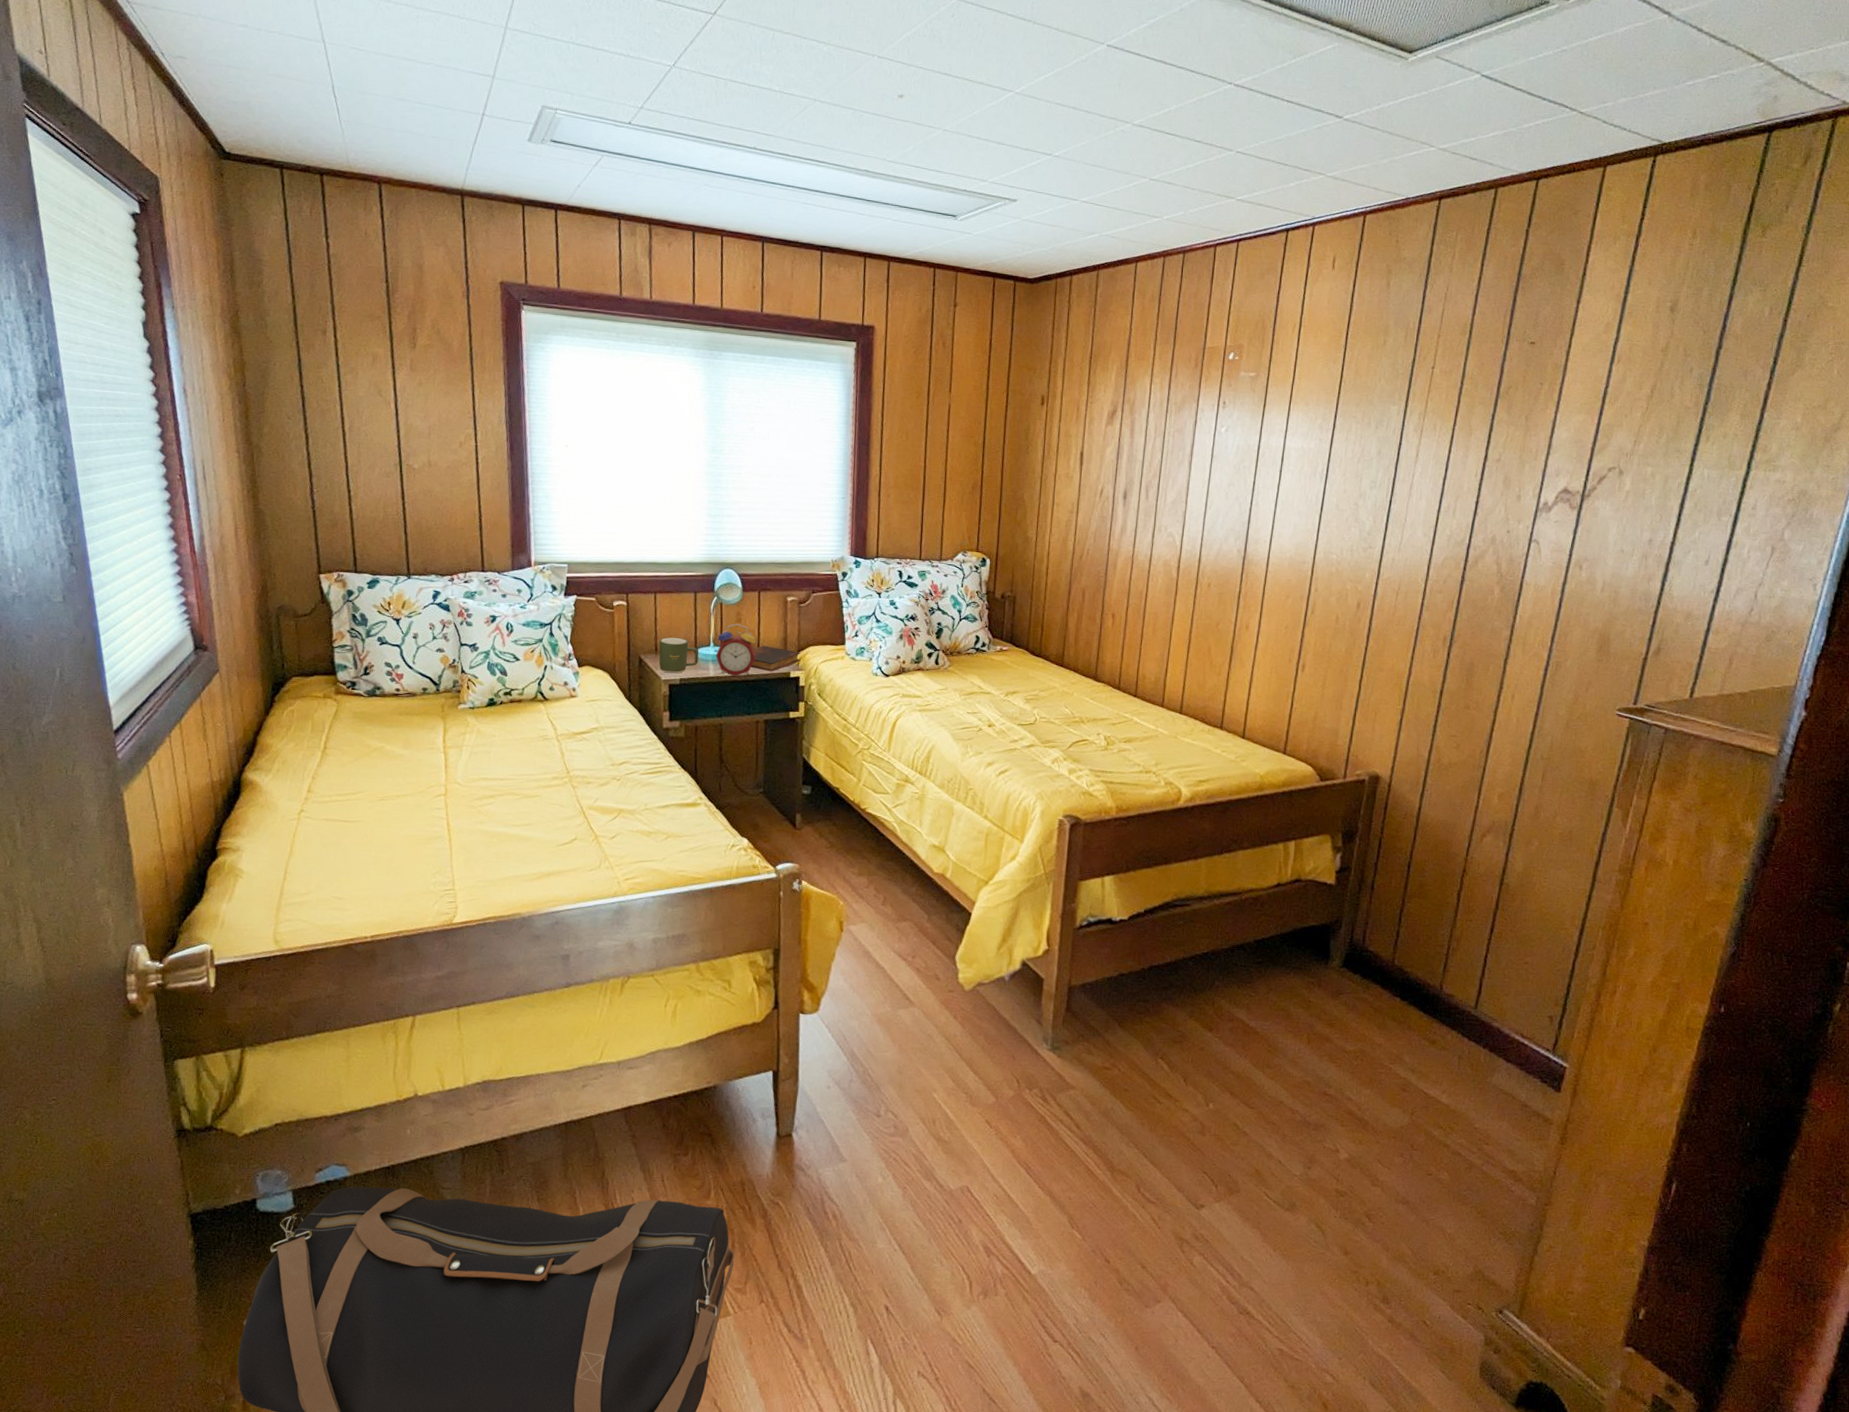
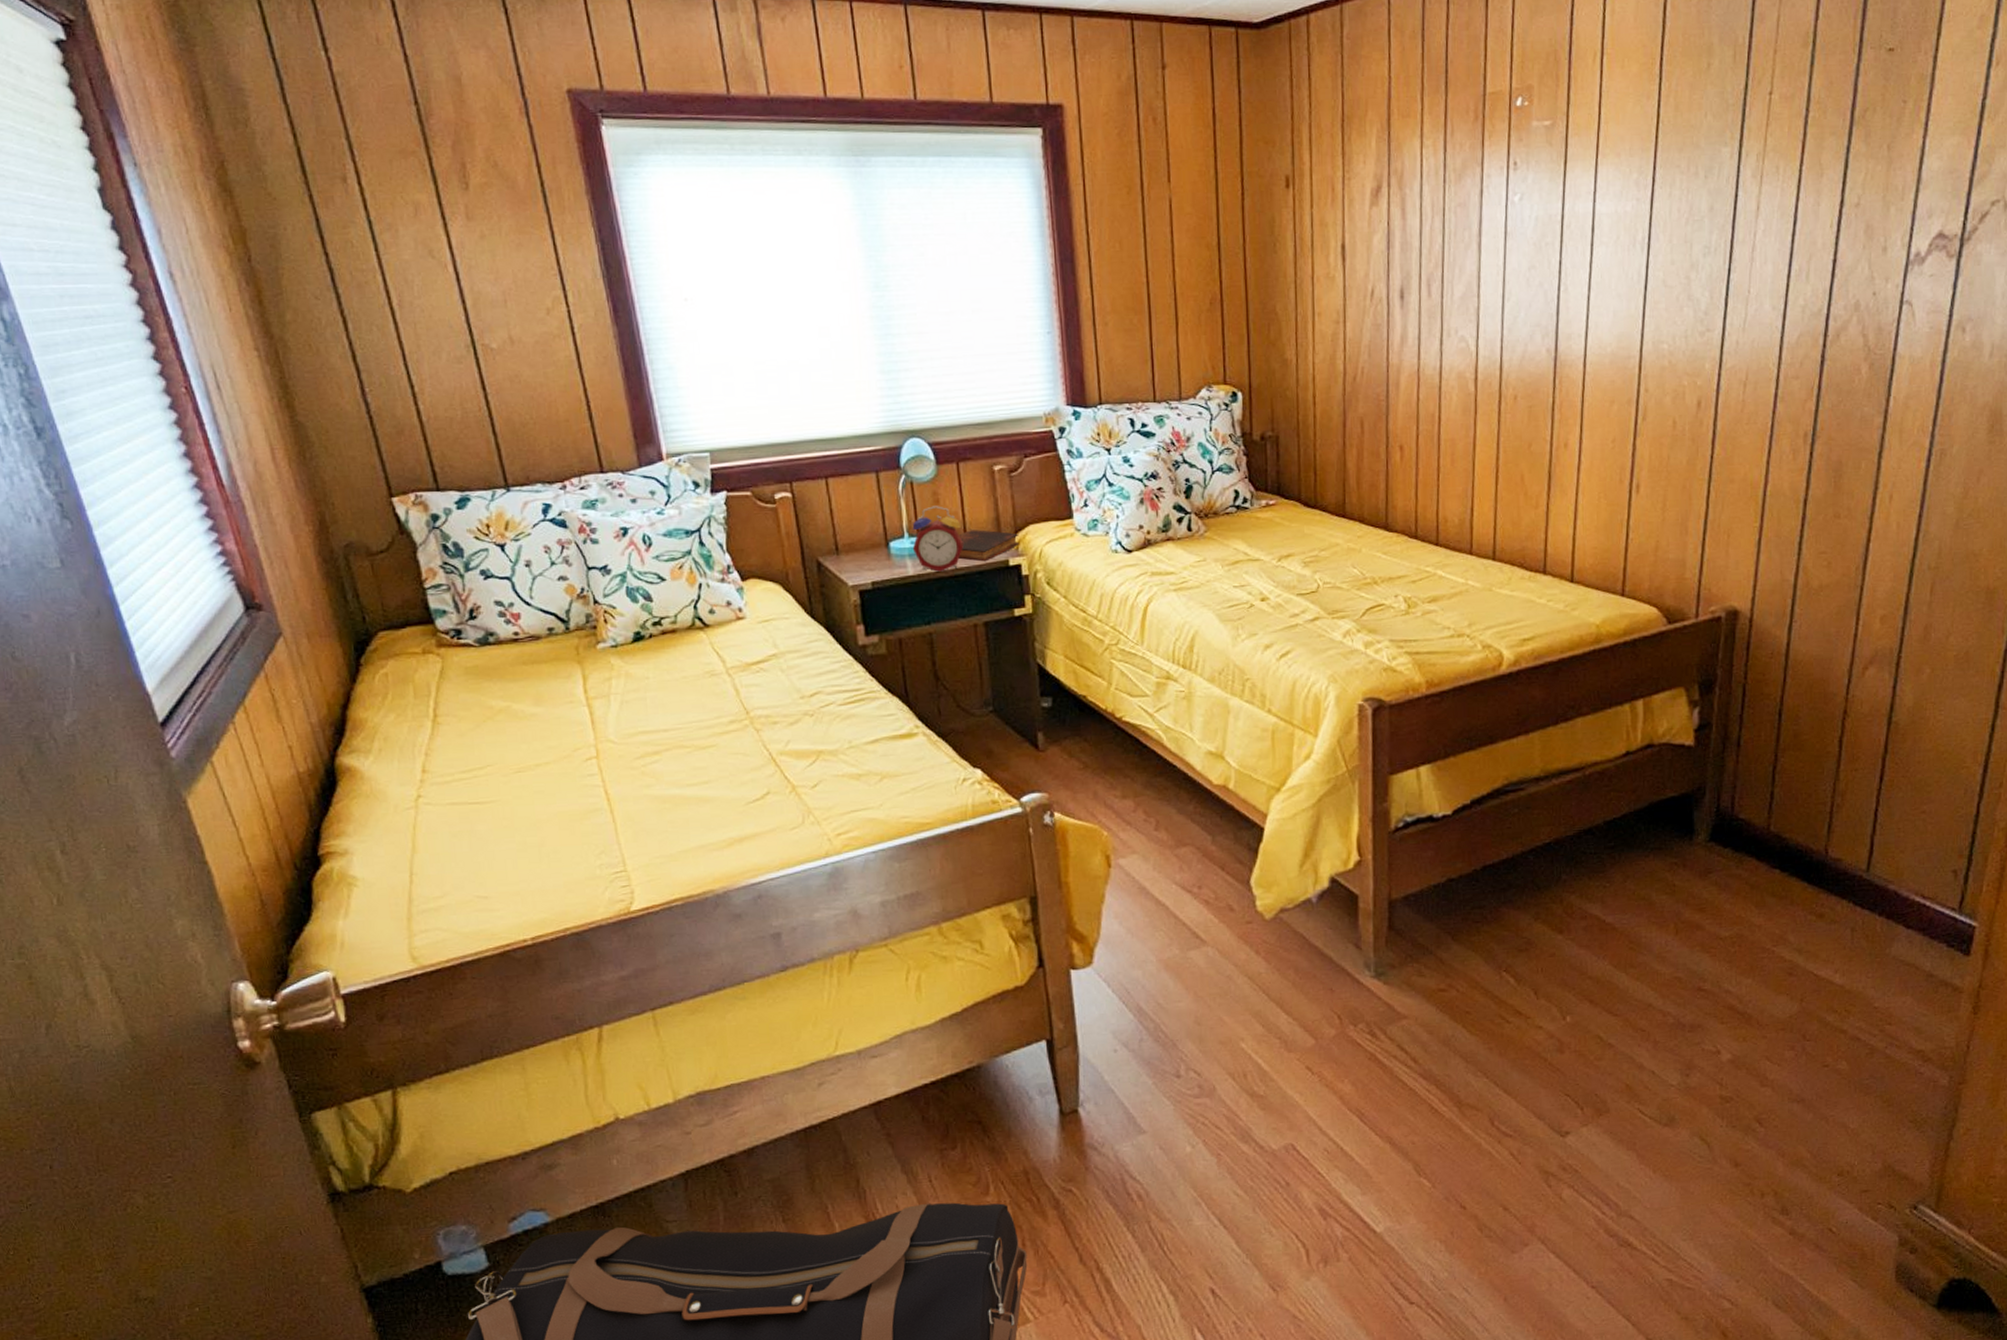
mug: present [658,637,699,673] -> none [839,530,892,577]

